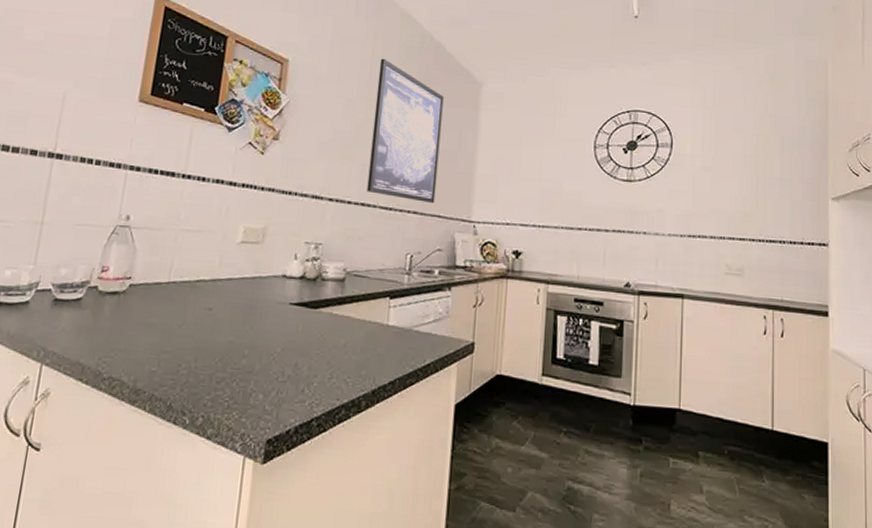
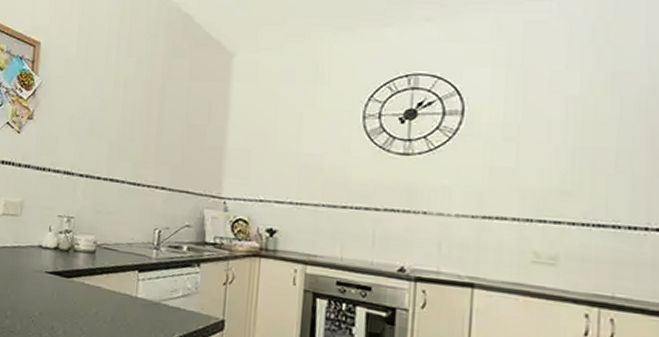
wall art: present [366,58,444,203] -> none [115,34,192,179]

